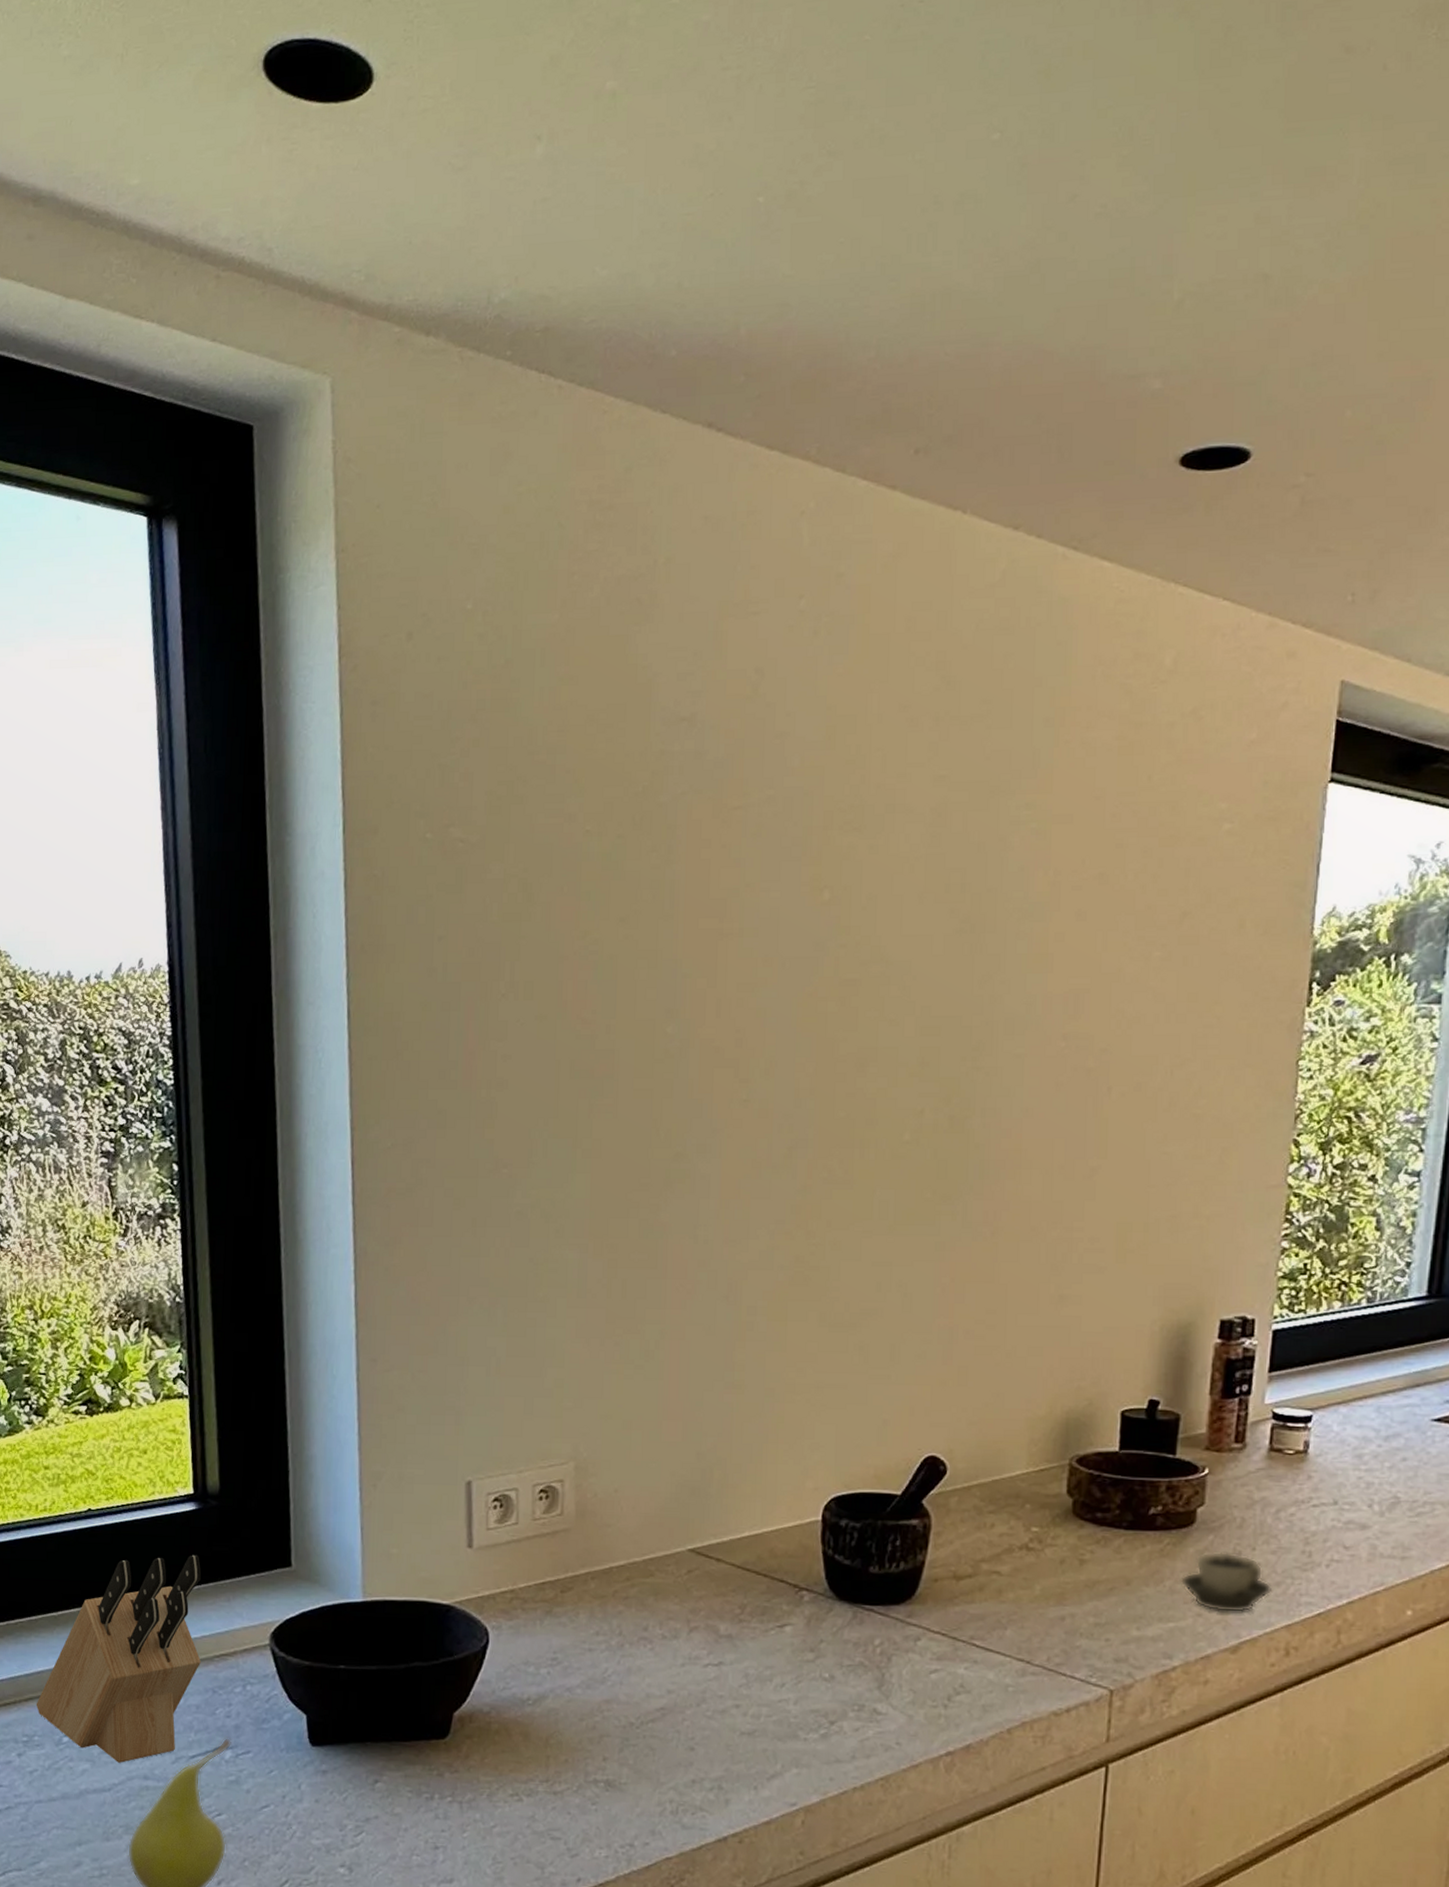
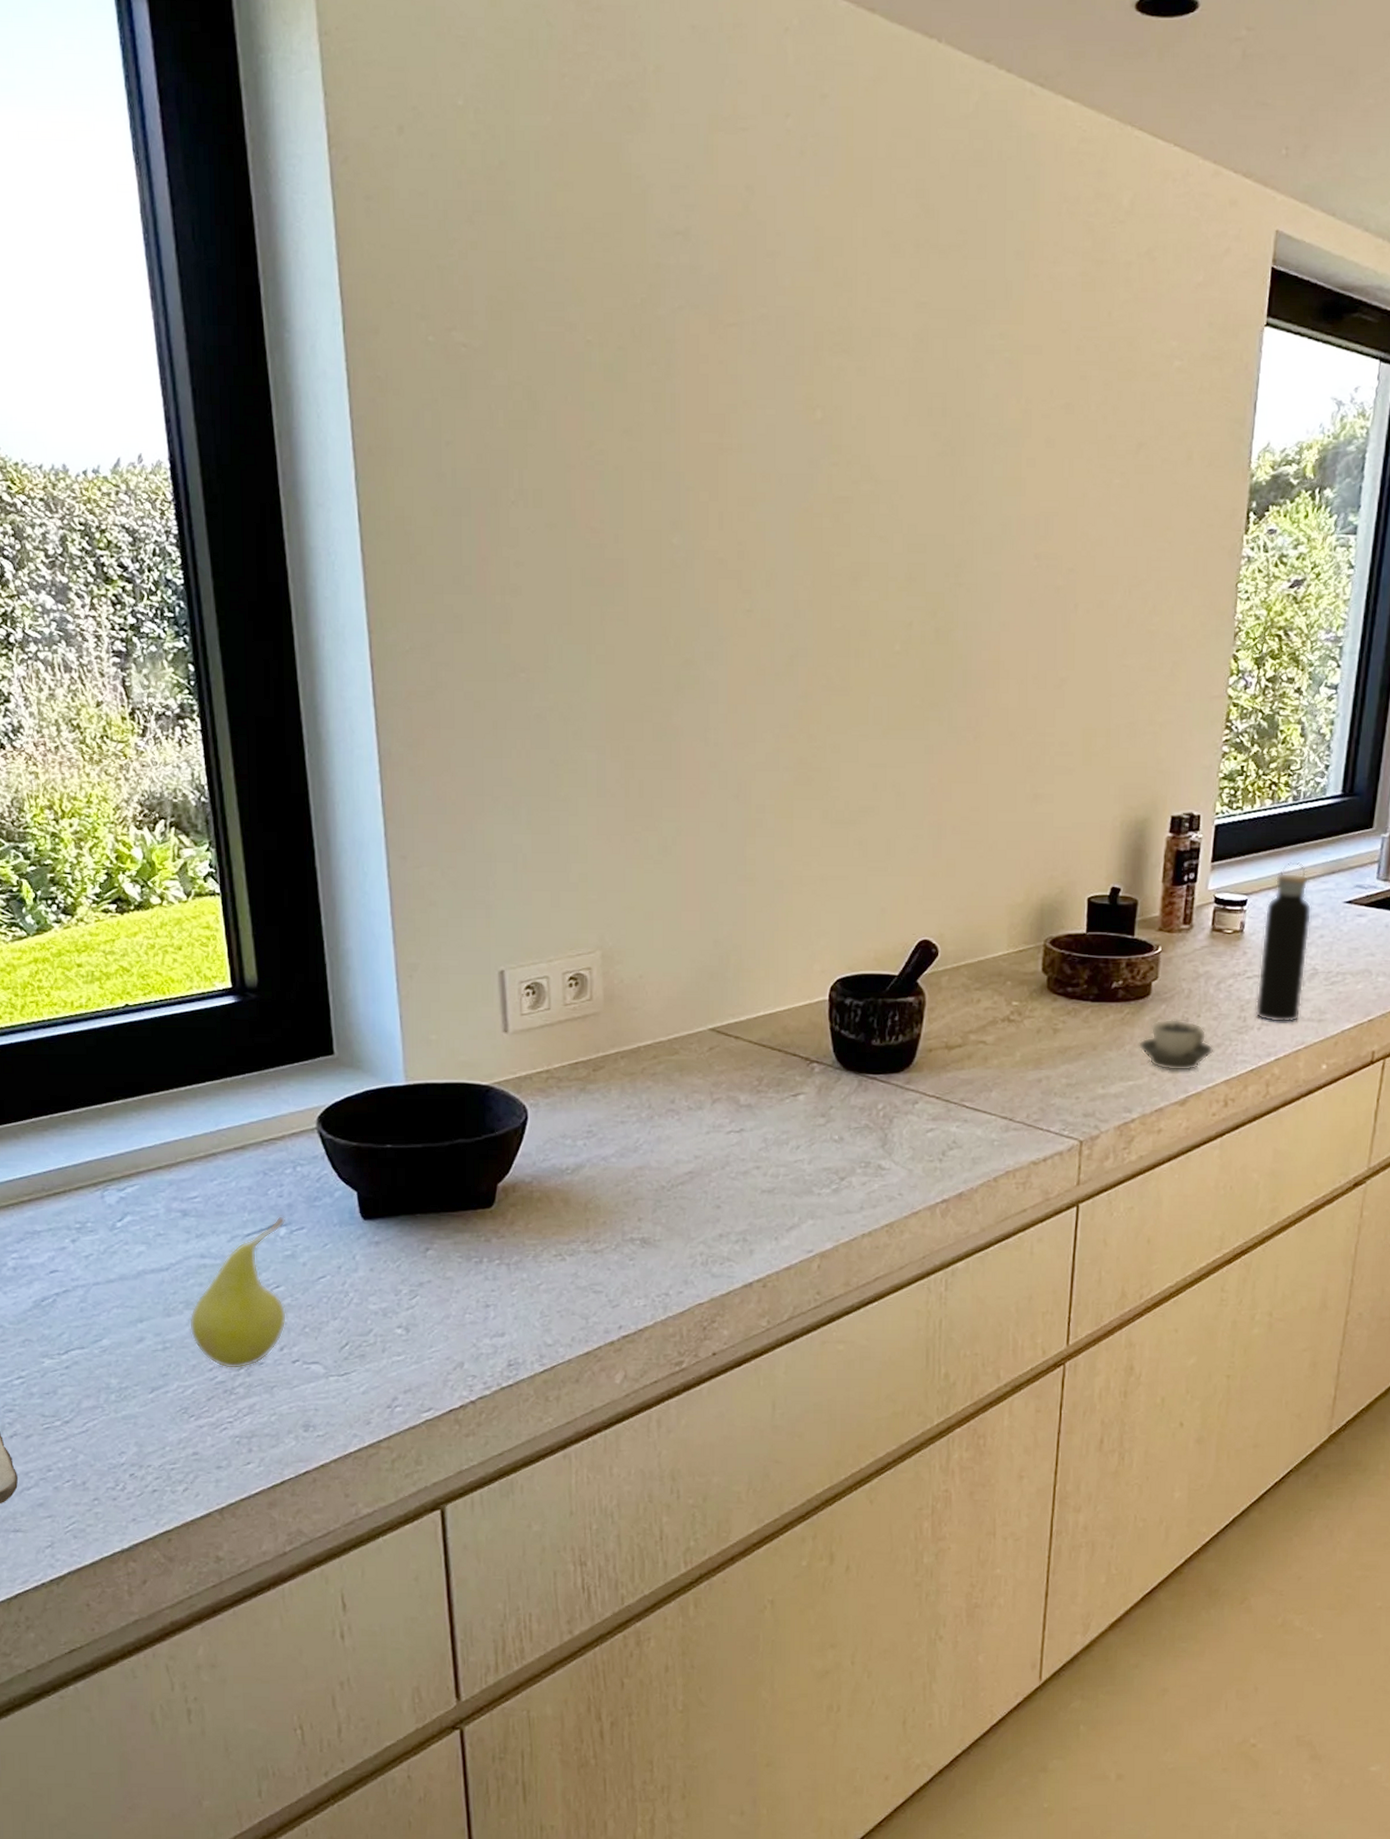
knife block: present [36,1554,201,1763] -> none [86,1046,250,1244]
water bottle: none [1323,1373,1392,1560] -> present [1255,862,1312,1023]

